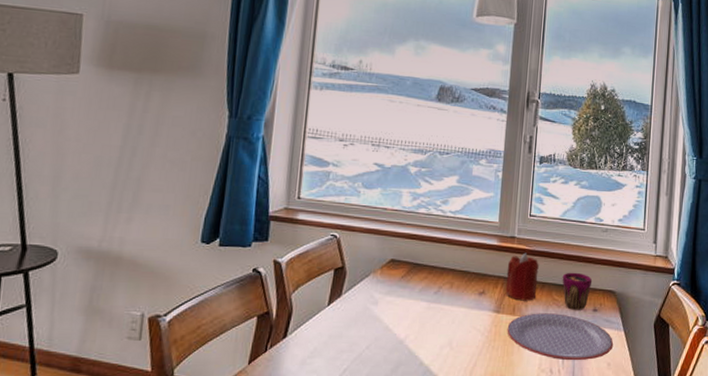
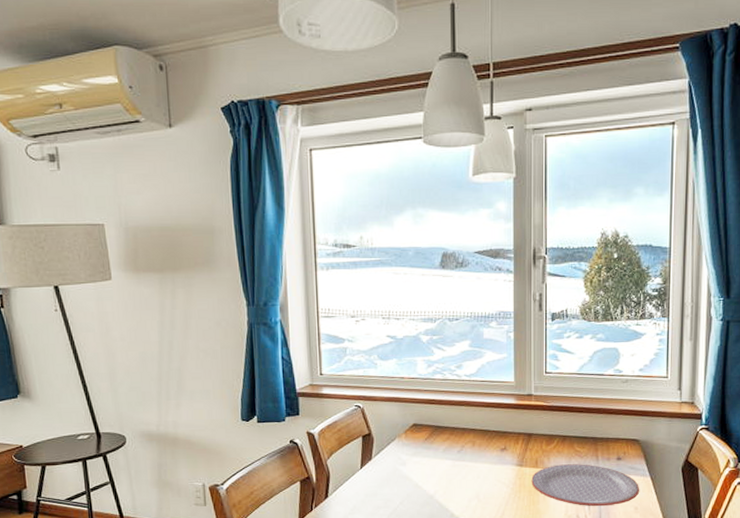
candle: present [505,252,539,301] -> none [526,408,558,454]
cup: present [562,272,593,310] -> none [583,424,615,460]

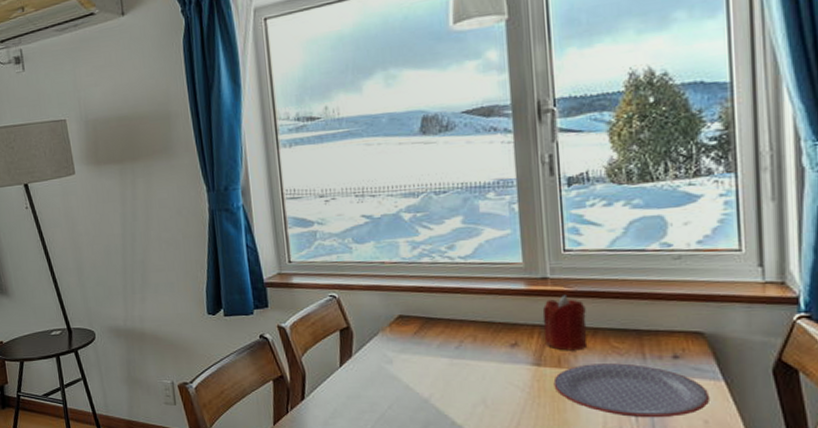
candle: none [526,408,558,454] -> present [542,294,588,351]

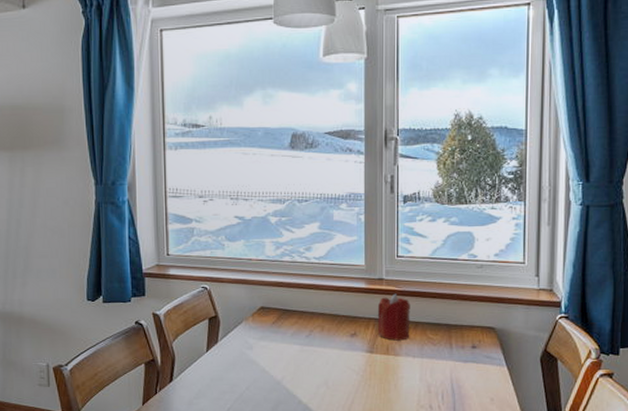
plate: present [553,363,711,417] -> none [382,351,496,396]

